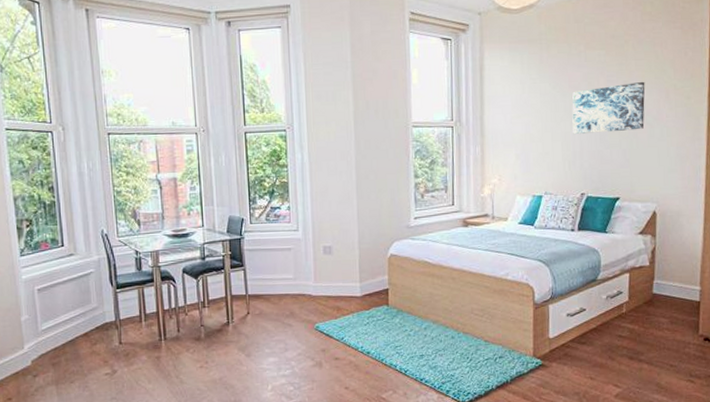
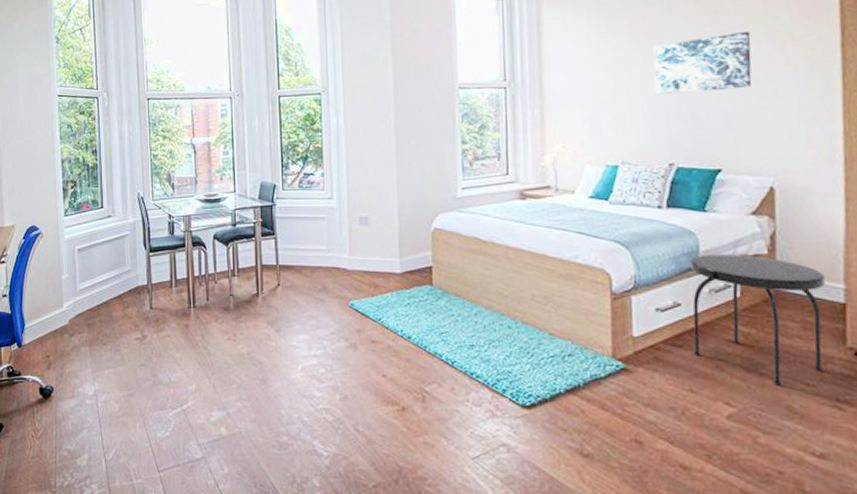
side table: none [593,267,688,368] -> present [689,255,826,386]

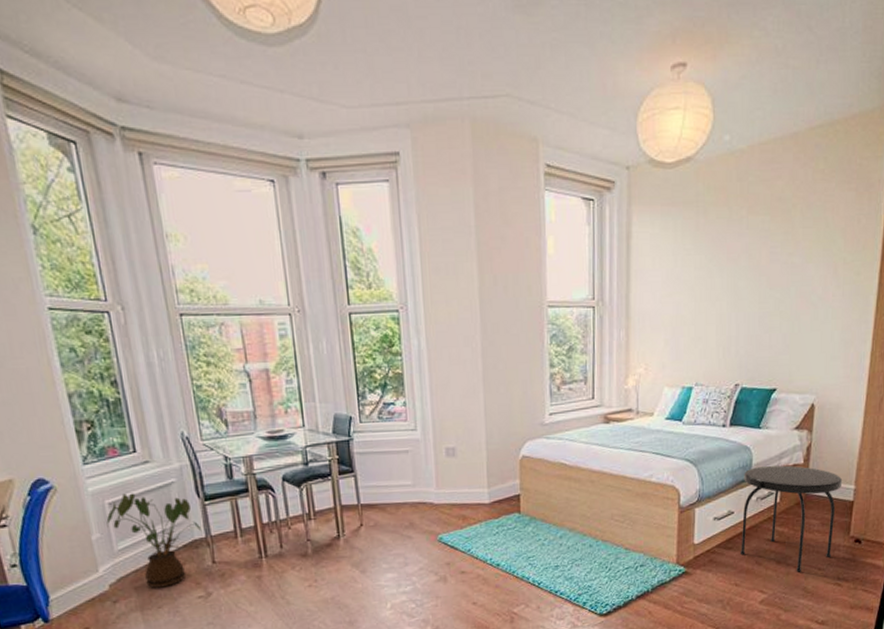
house plant: none [74,242,145,327] -> present [106,493,202,588]
wall art: present [653,31,752,95] -> none [729,253,812,317]

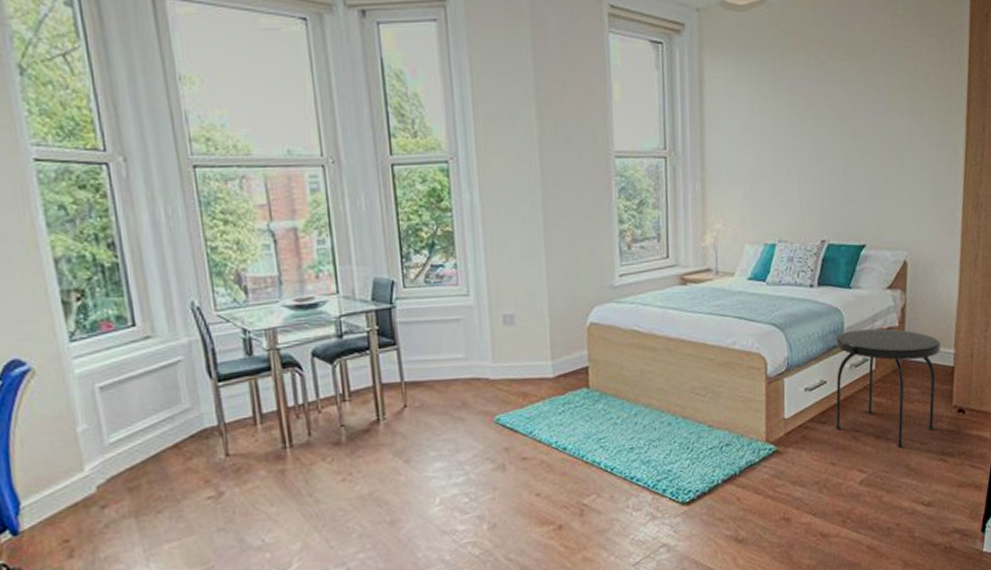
house plant: present [106,493,202,588] -> none [96,374,214,489]

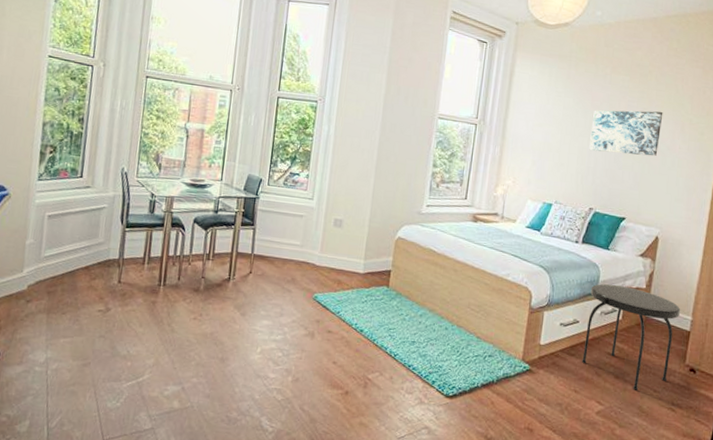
wall art: none [810,101,896,168] -> present [589,110,663,157]

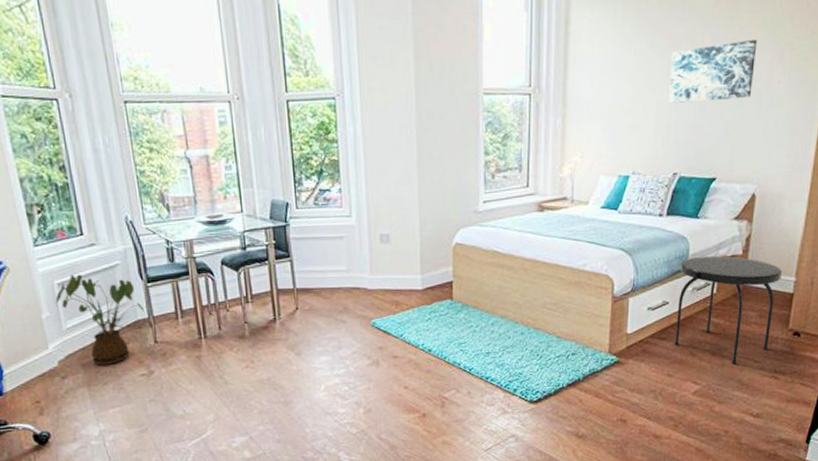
house plant: none [41,210,117,297] -> present [55,274,145,366]

